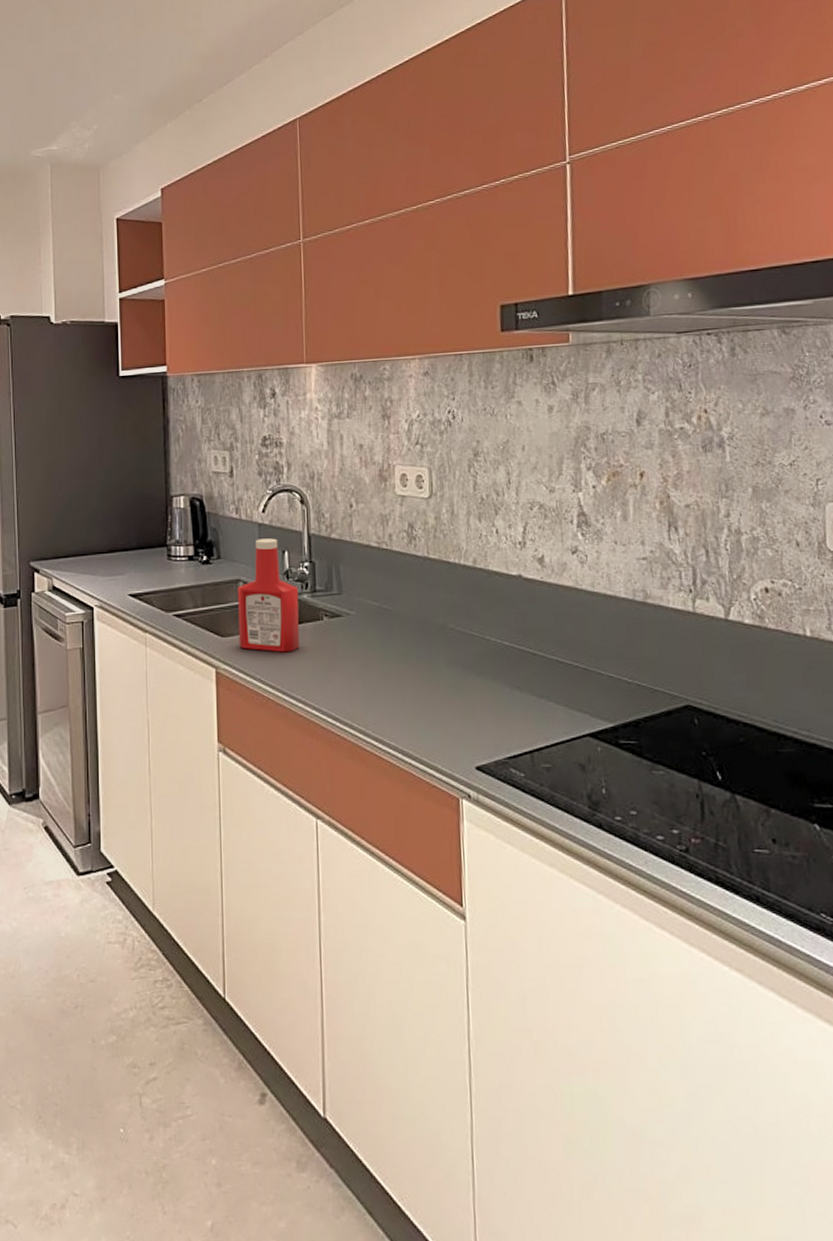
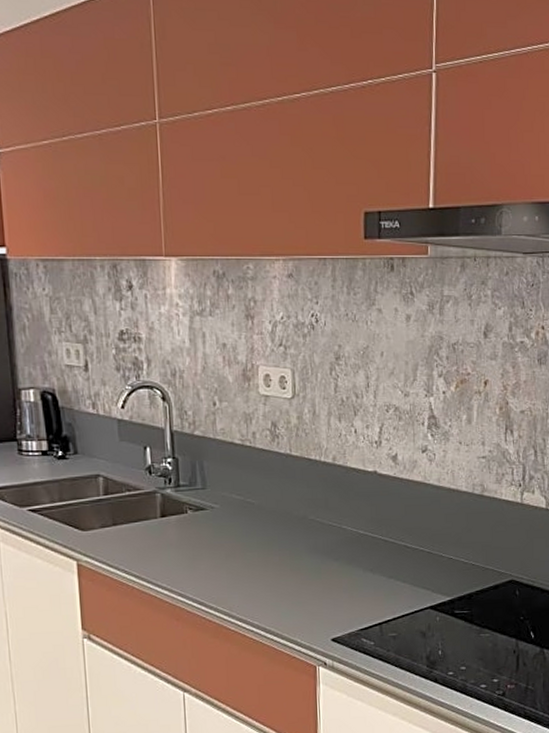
ketchup bottle: present [237,538,300,653] -> none [97,434,164,545]

